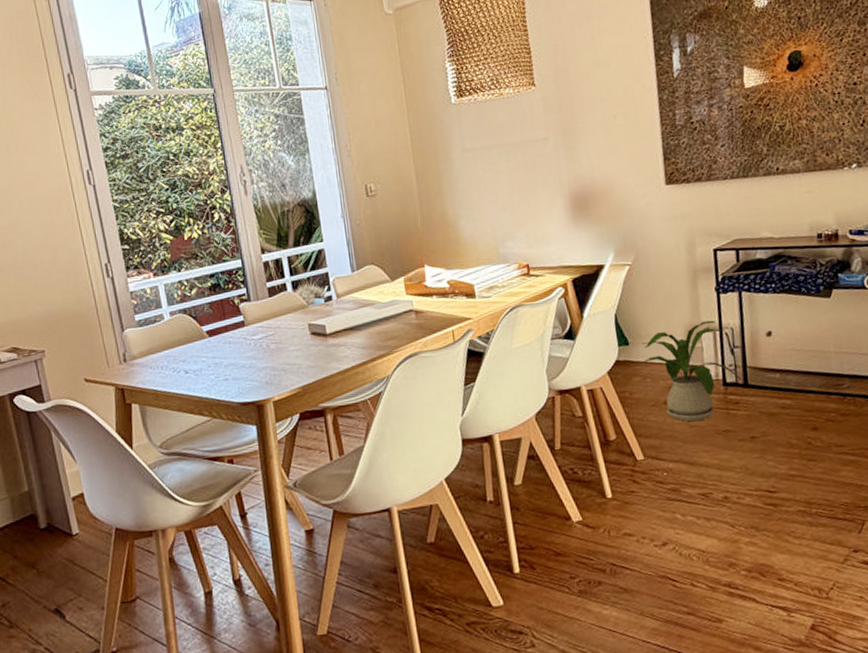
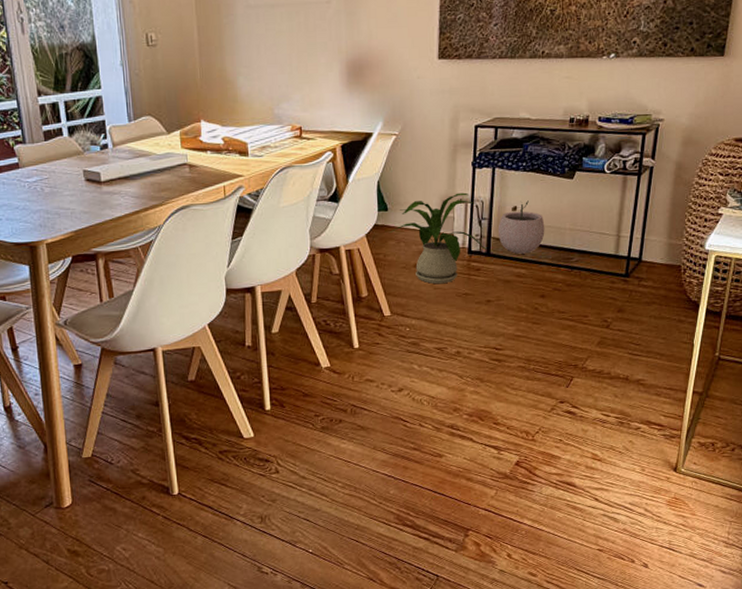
plant pot: none [753,324,807,383] -> present [498,200,545,254]

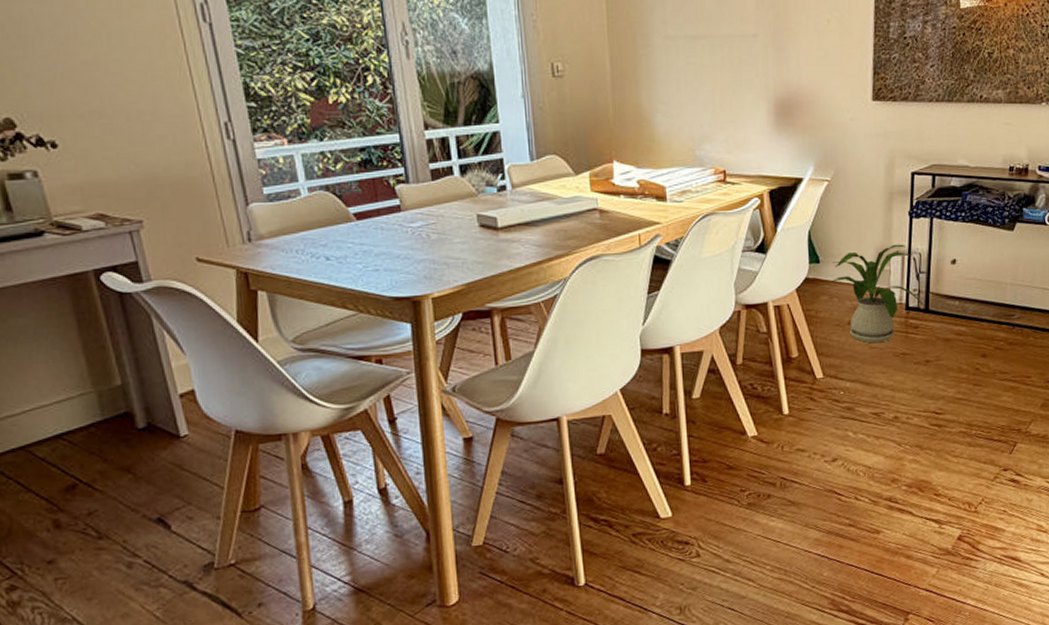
plant pot: present [498,200,545,254] -> none [936,253,986,311]

